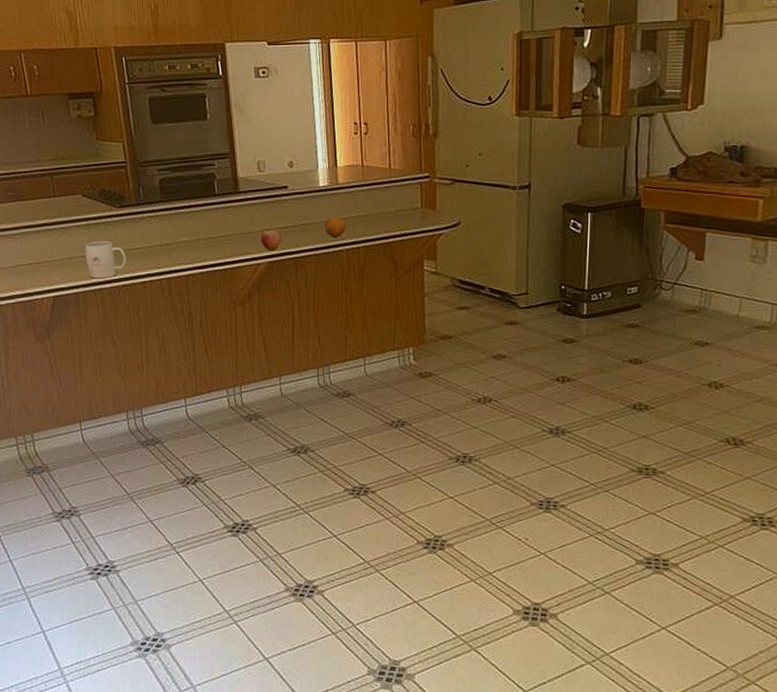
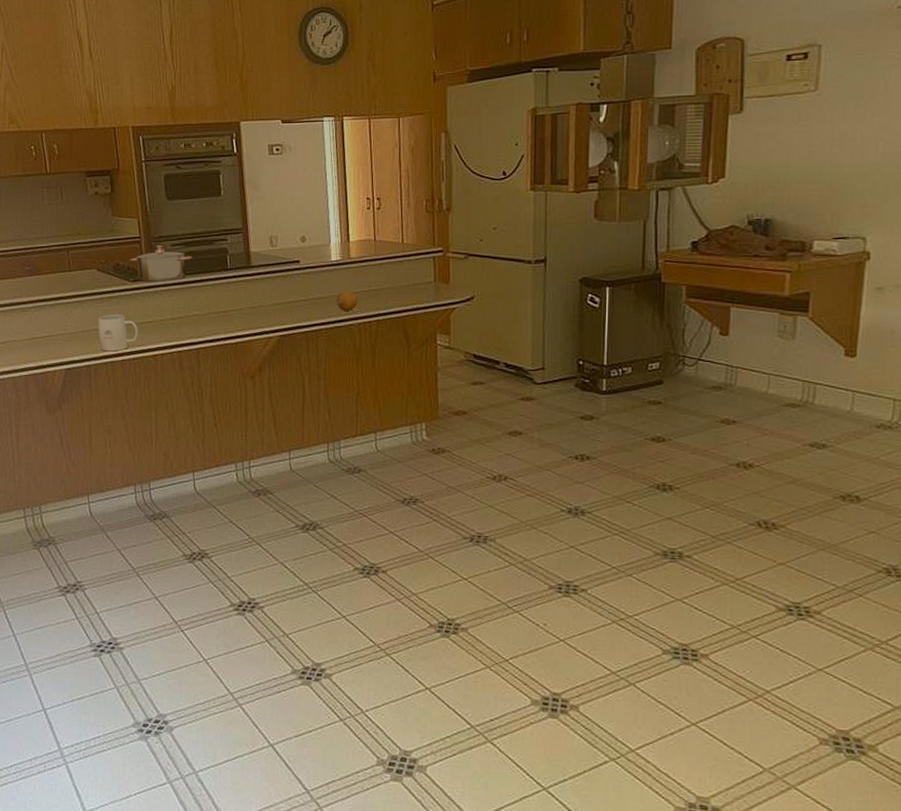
cooking pot: none [116,169,179,209] -> present [130,244,192,283]
fruit: present [261,229,282,249] -> none [272,303,293,323]

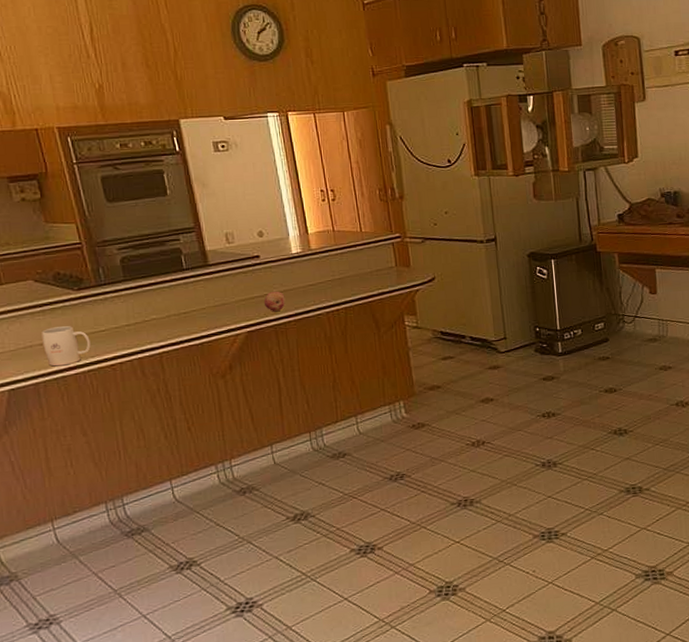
cooking pot: present [130,244,192,283] -> none [72,249,143,290]
fruit: none [298,297,320,319] -> present [263,291,286,312]
fruit: present [336,290,358,311] -> none [301,281,324,301]

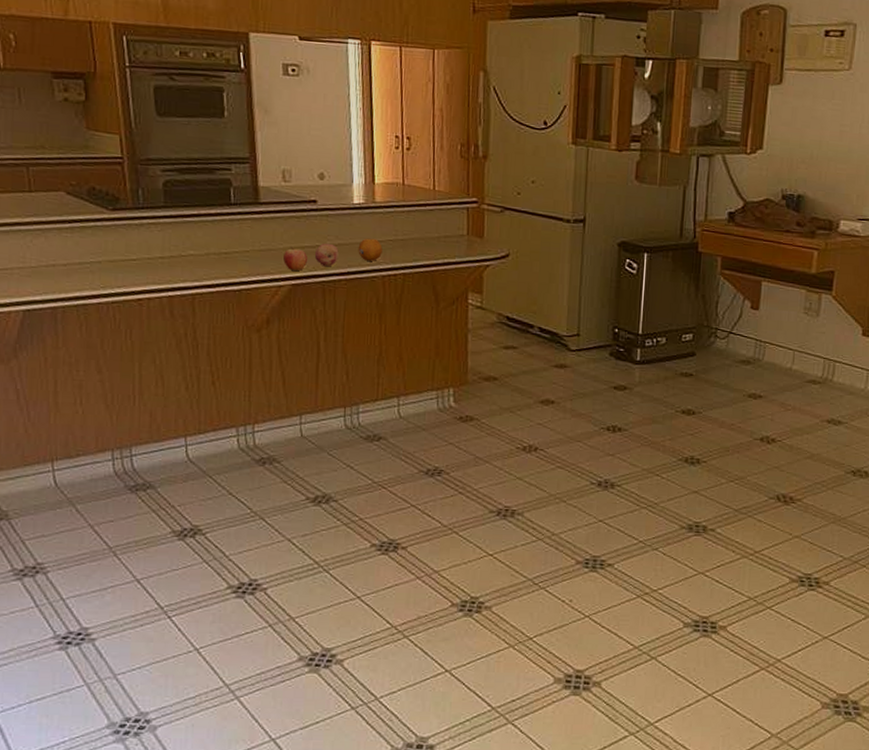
mug: present [41,326,92,367] -> none [66,247,120,293]
fruit: none [236,299,259,319] -> present [283,247,308,271]
fruit: none [301,281,324,301] -> present [358,238,383,261]

